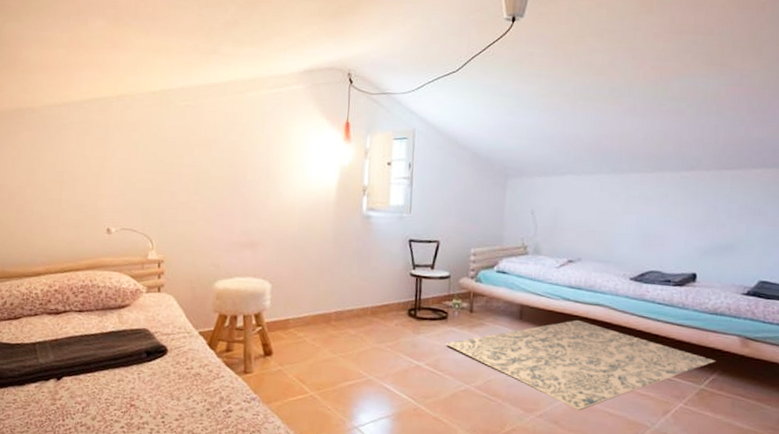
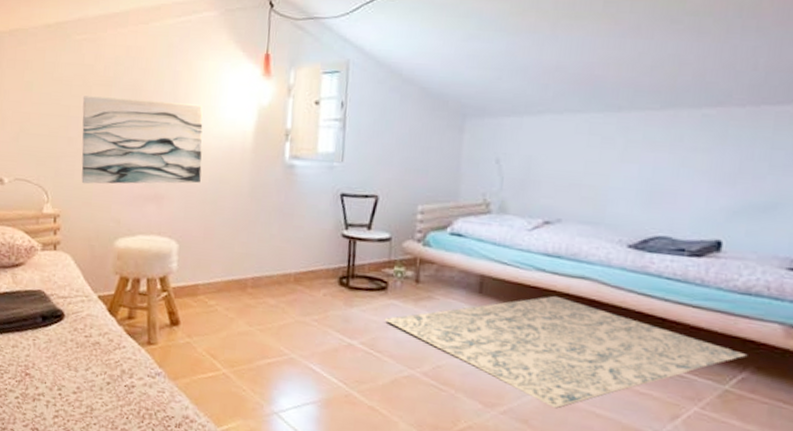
wall art: none [184,155,293,233] -> present [81,96,204,184]

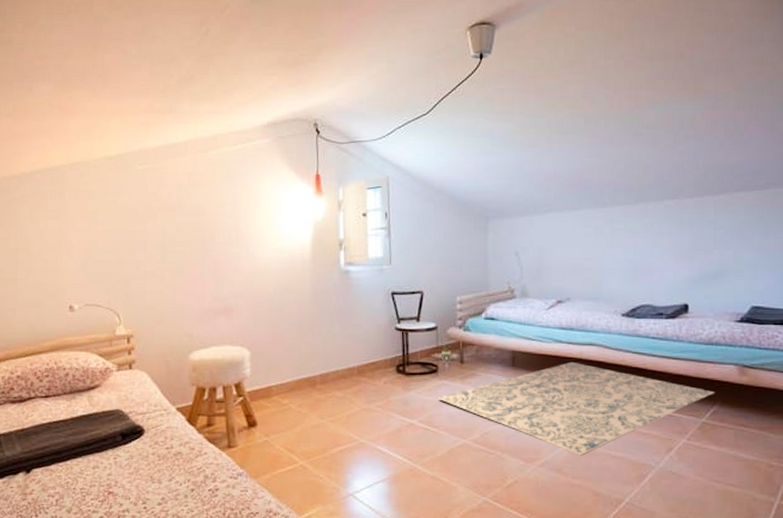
wall art: present [81,96,204,184] -> none [148,221,266,304]

